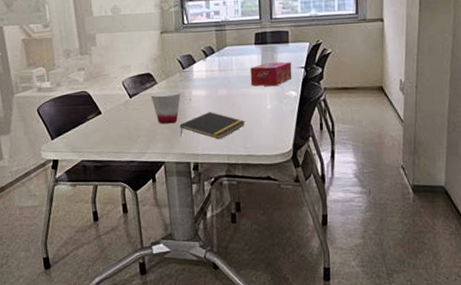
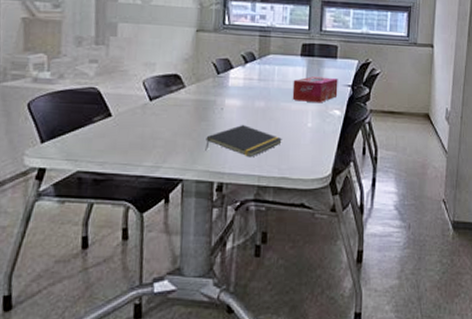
cup: present [150,91,181,124] -> none [175,97,211,135]

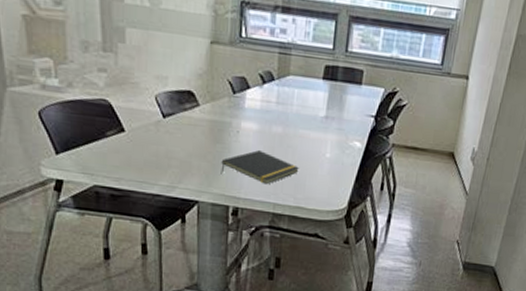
tissue box: present [292,76,338,103] -> none [311,103,361,133]

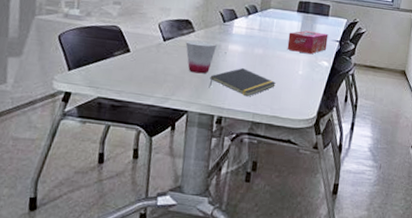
cup: none [189,116,227,158] -> present [185,40,217,74]
tissue box: none [311,103,361,133] -> present [287,30,328,55]

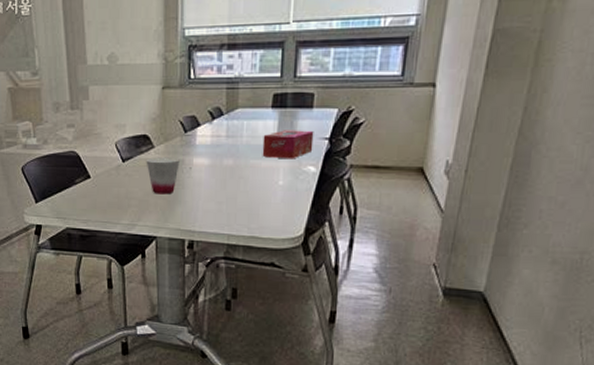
notepad: present [208,67,276,97] -> none [176,183,252,217]

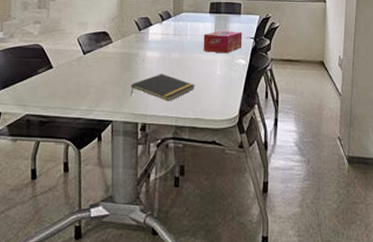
cup: present [146,157,180,195] -> none [104,50,134,83]
notepad: none [176,183,252,217] -> present [130,73,195,102]

